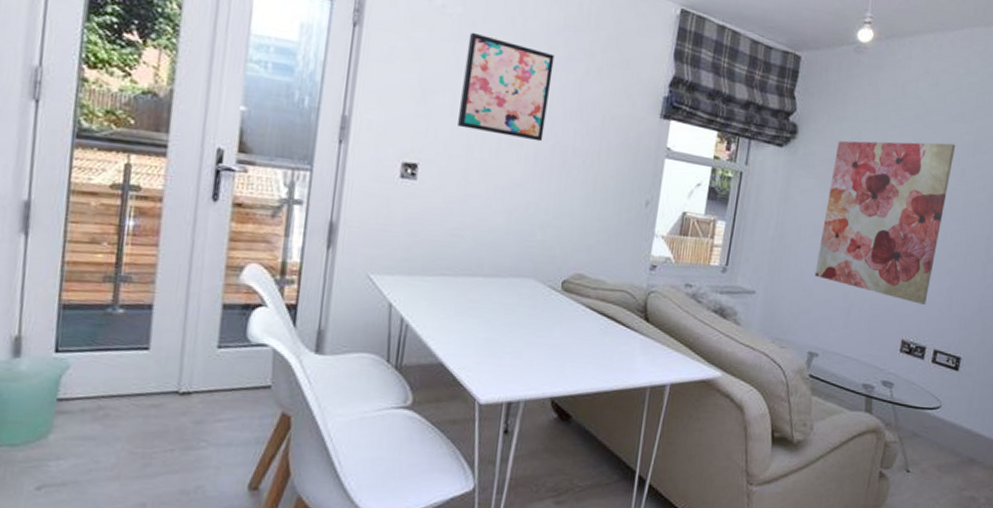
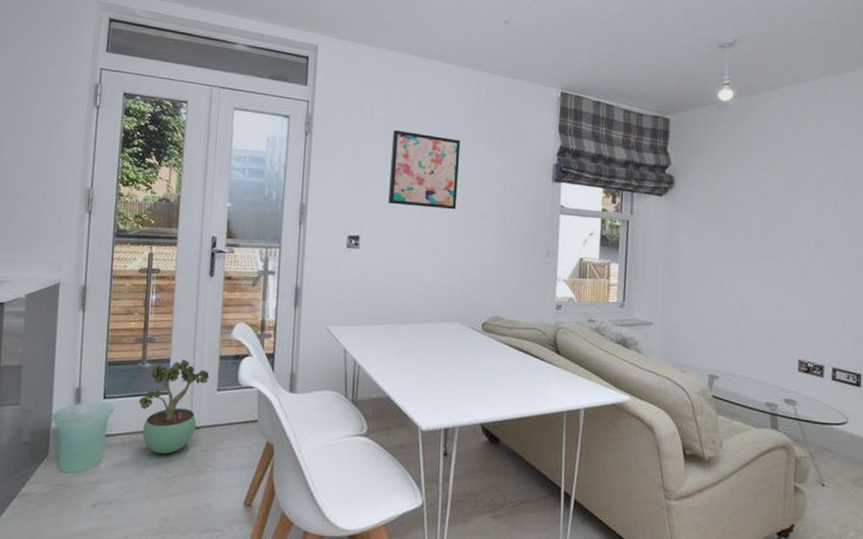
potted plant: none [106,305,208,424] -> present [139,358,210,454]
wall art: present [815,140,956,305] -> none [706,179,826,326]

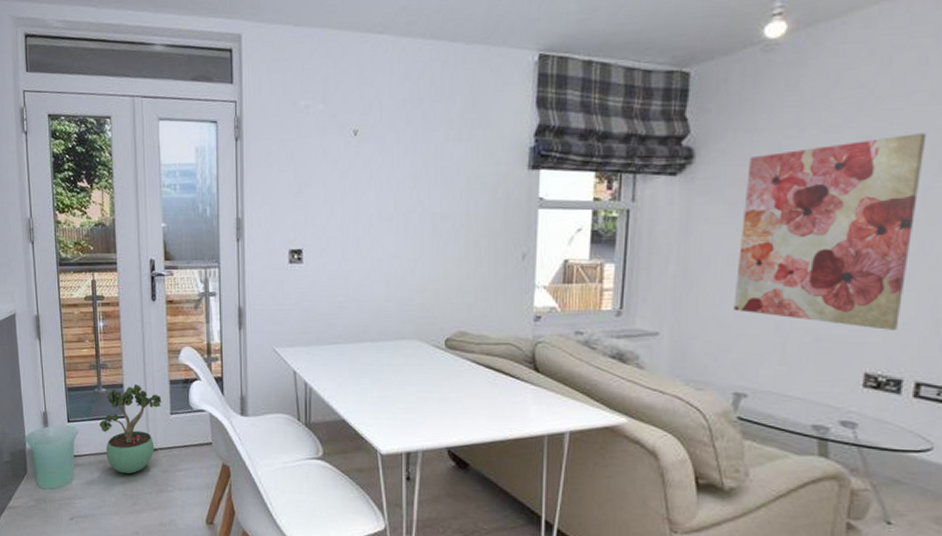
wall art: present [388,129,461,210] -> none [332,124,413,213]
wall art: none [706,179,826,326] -> present [733,133,927,330]

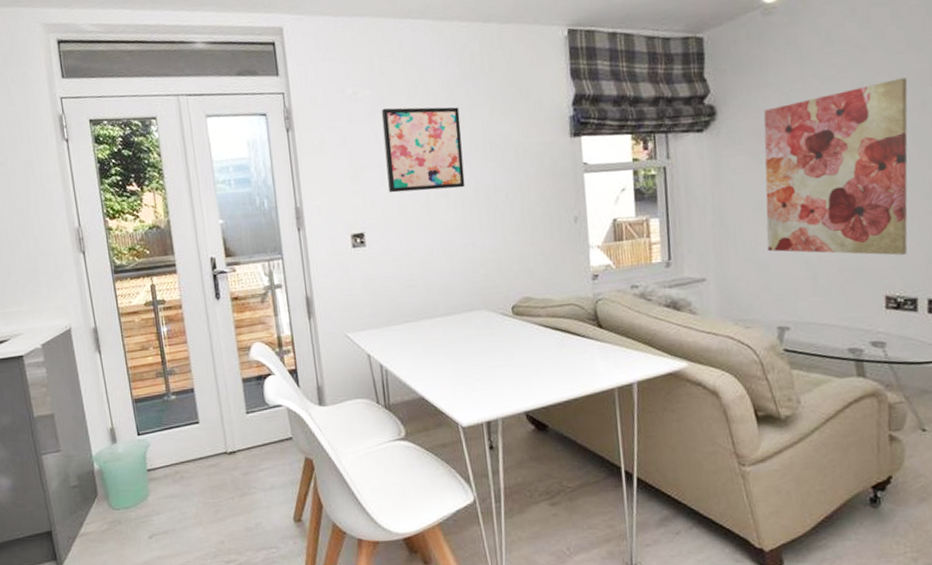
potted plant: present [99,383,162,473] -> none [172,386,236,481]
wall art: none [332,124,413,213] -> present [381,107,466,193]

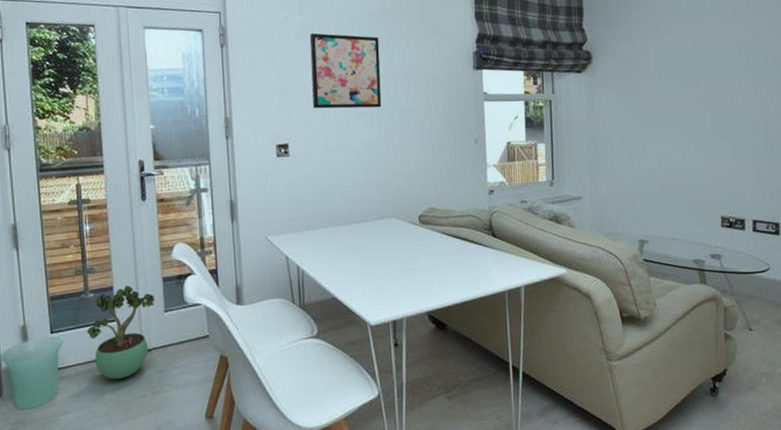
potted plant: none [172,386,236,481] -> present [87,285,155,379]
wall art: present [764,78,908,256] -> none [629,40,737,183]

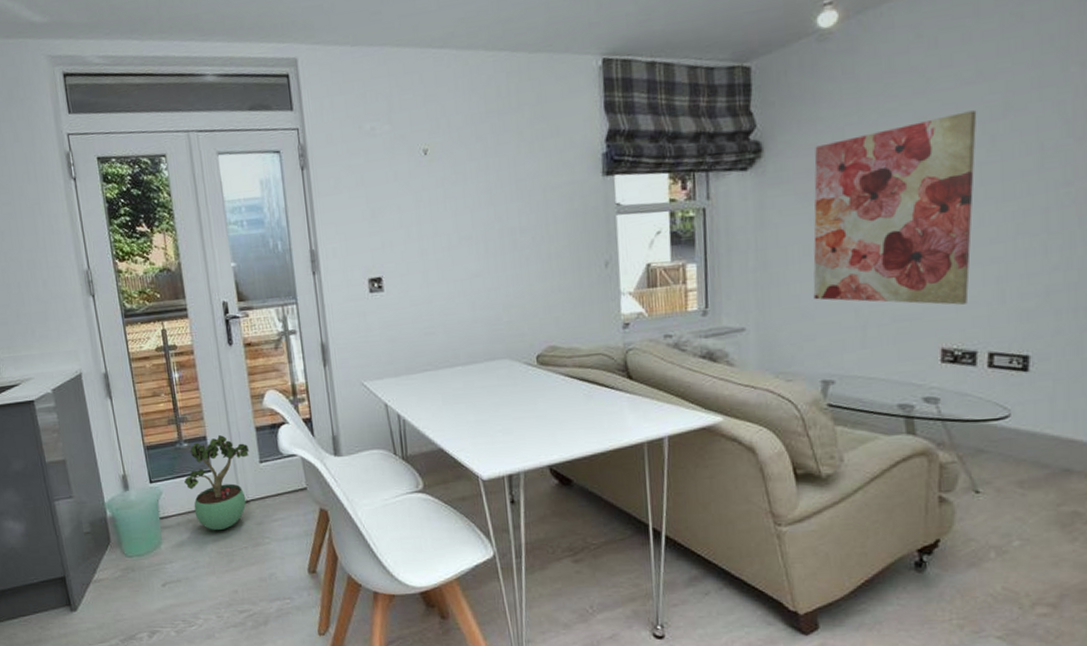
wall art: present [309,33,382,109] -> none [400,143,489,235]
wall art: none [629,40,737,183] -> present [813,110,977,305]

